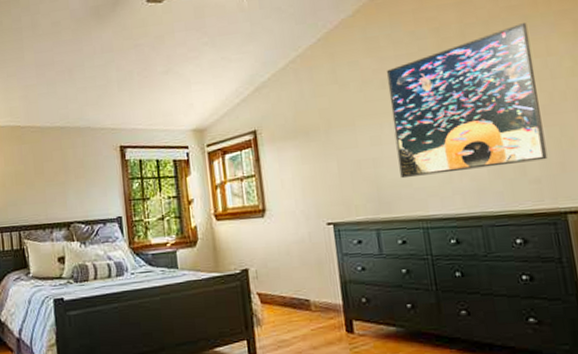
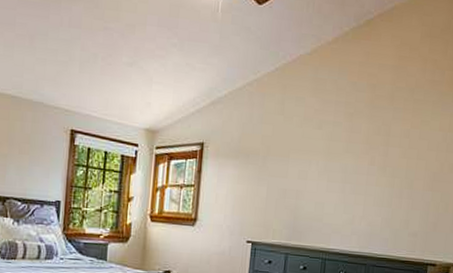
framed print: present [386,23,548,179] -> none [315,98,441,219]

